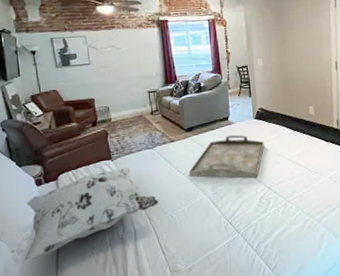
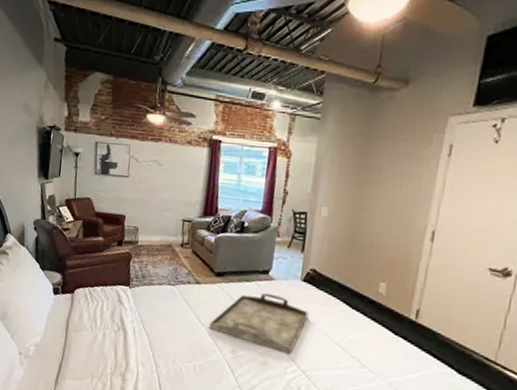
decorative pillow: present [23,167,159,263] -> none [27,296,170,370]

